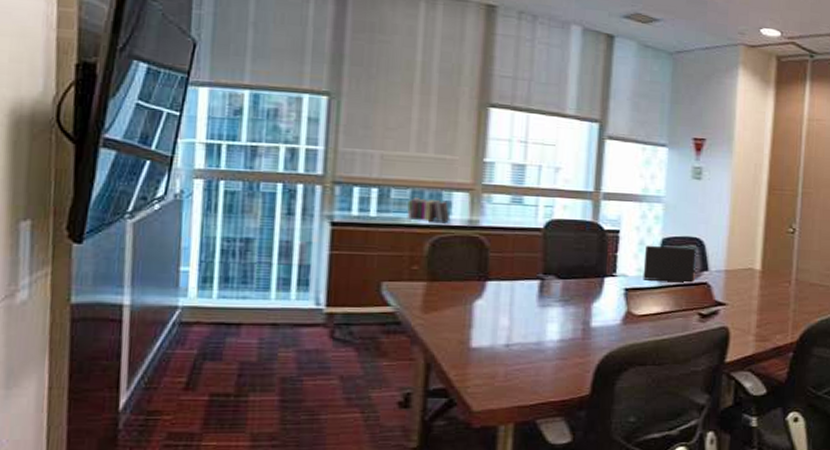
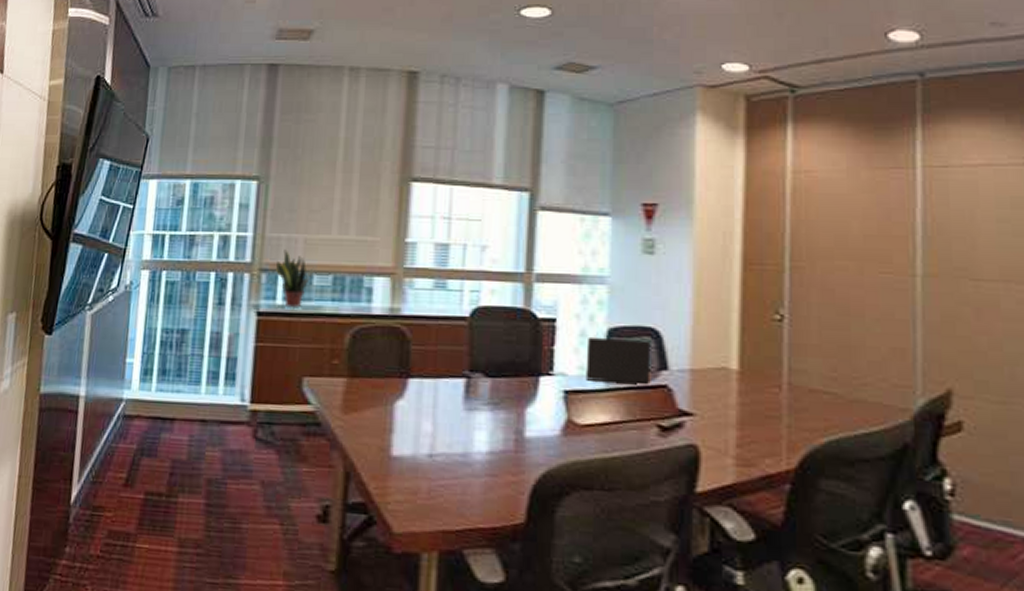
potted plant: none [351,164,395,220] -> present [276,249,317,310]
books: present [407,197,451,224] -> none [328,284,372,313]

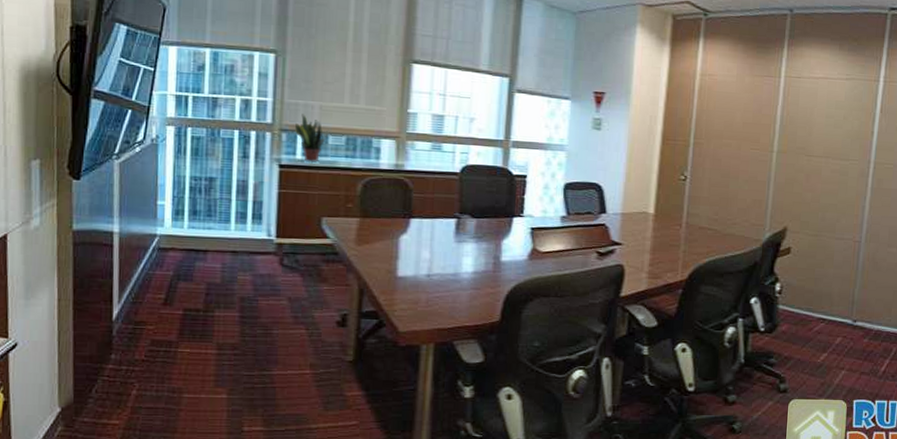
laptop: present [585,336,651,385] -> none [547,189,595,224]

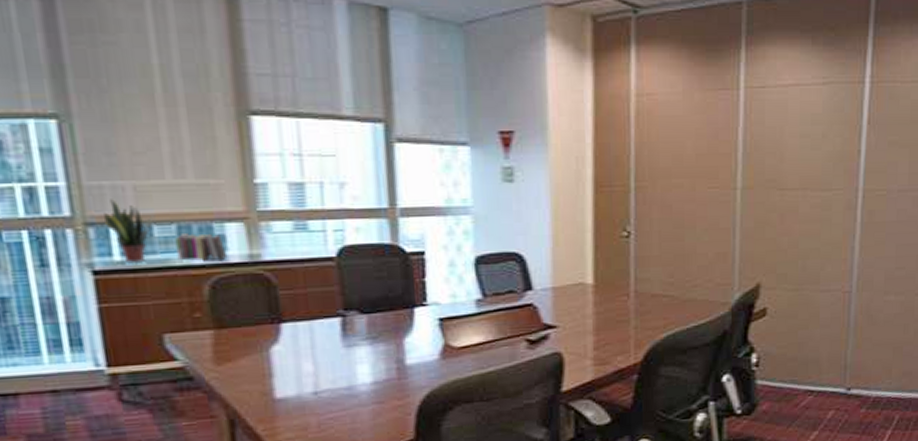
books: none [342,144,380,167] -> present [175,233,228,262]

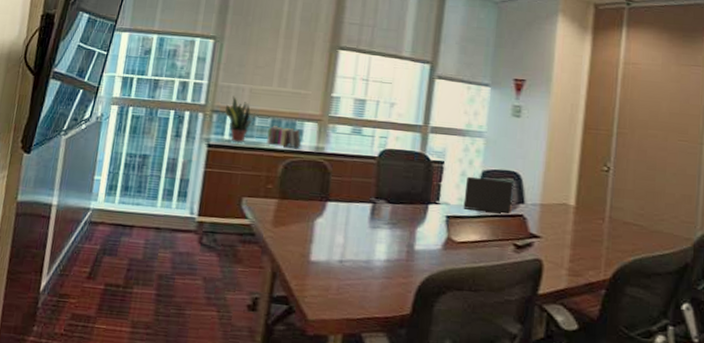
laptop: none [456,265,517,307] -> present [463,176,513,215]

